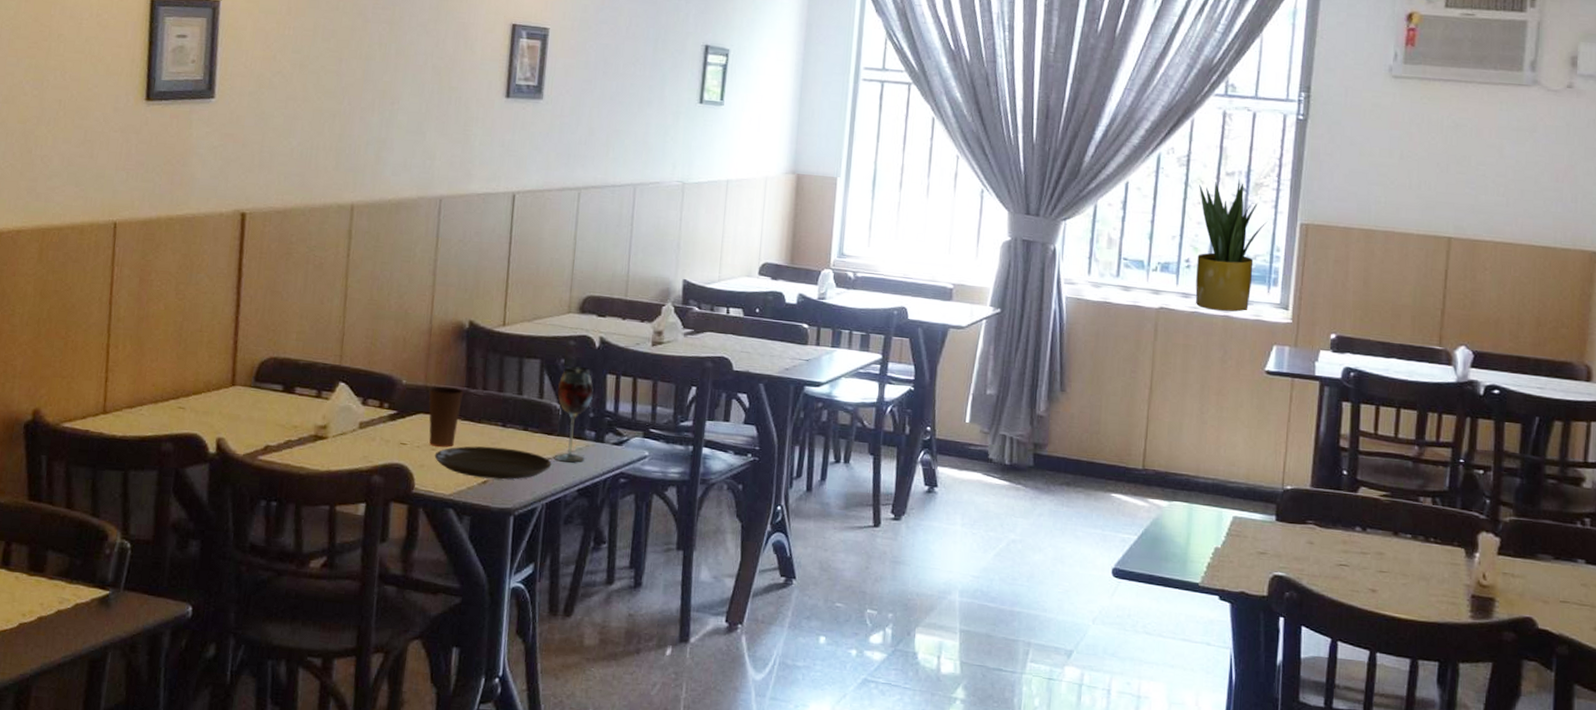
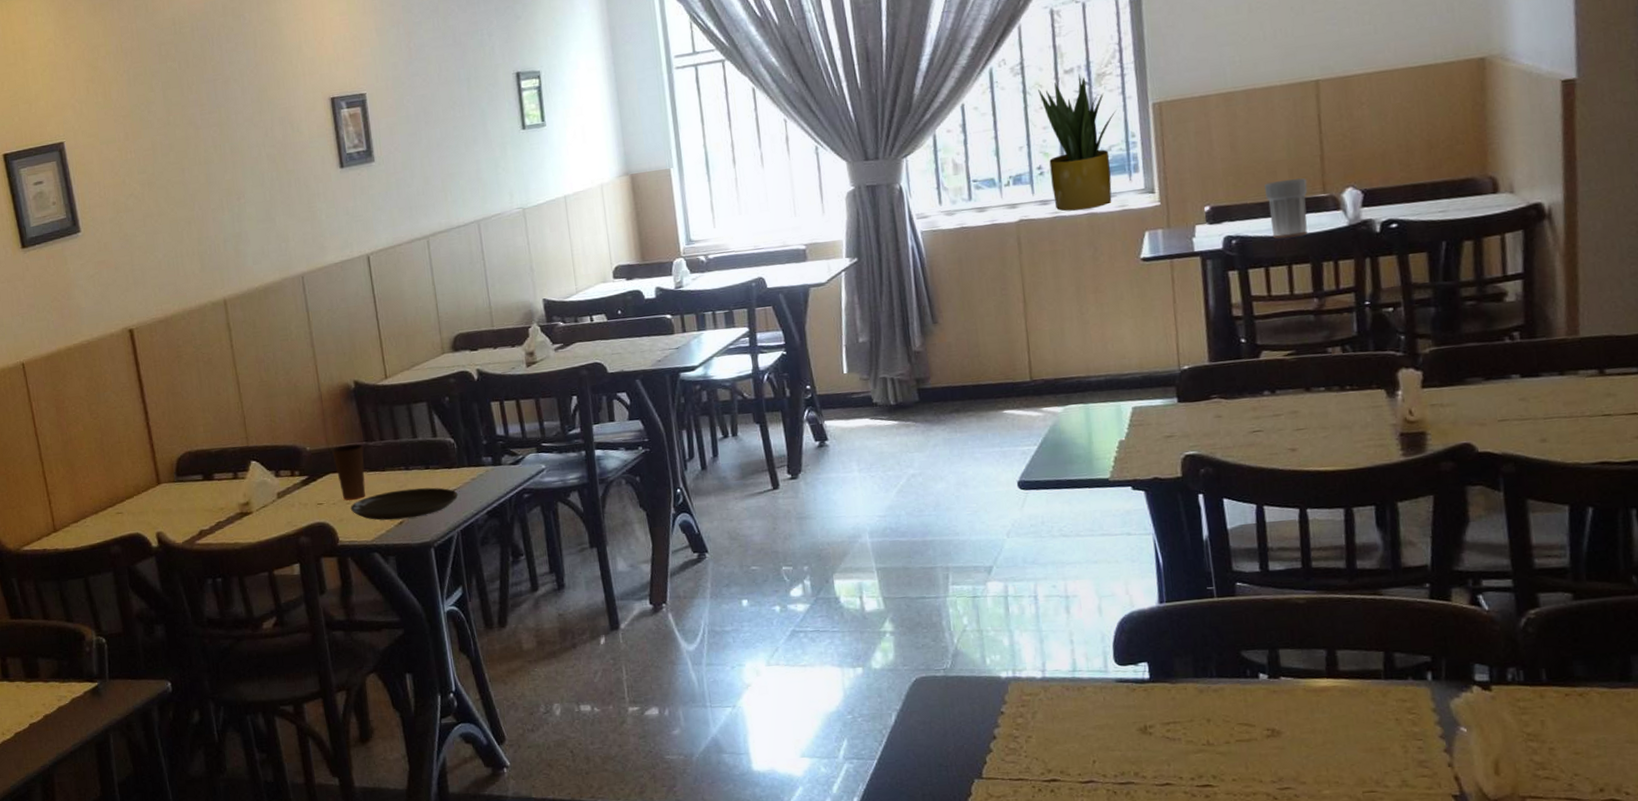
wineglass: present [555,366,594,463] -> none [448,400,487,490]
cup: none [1387,324,1426,383] -> present [1265,178,1308,240]

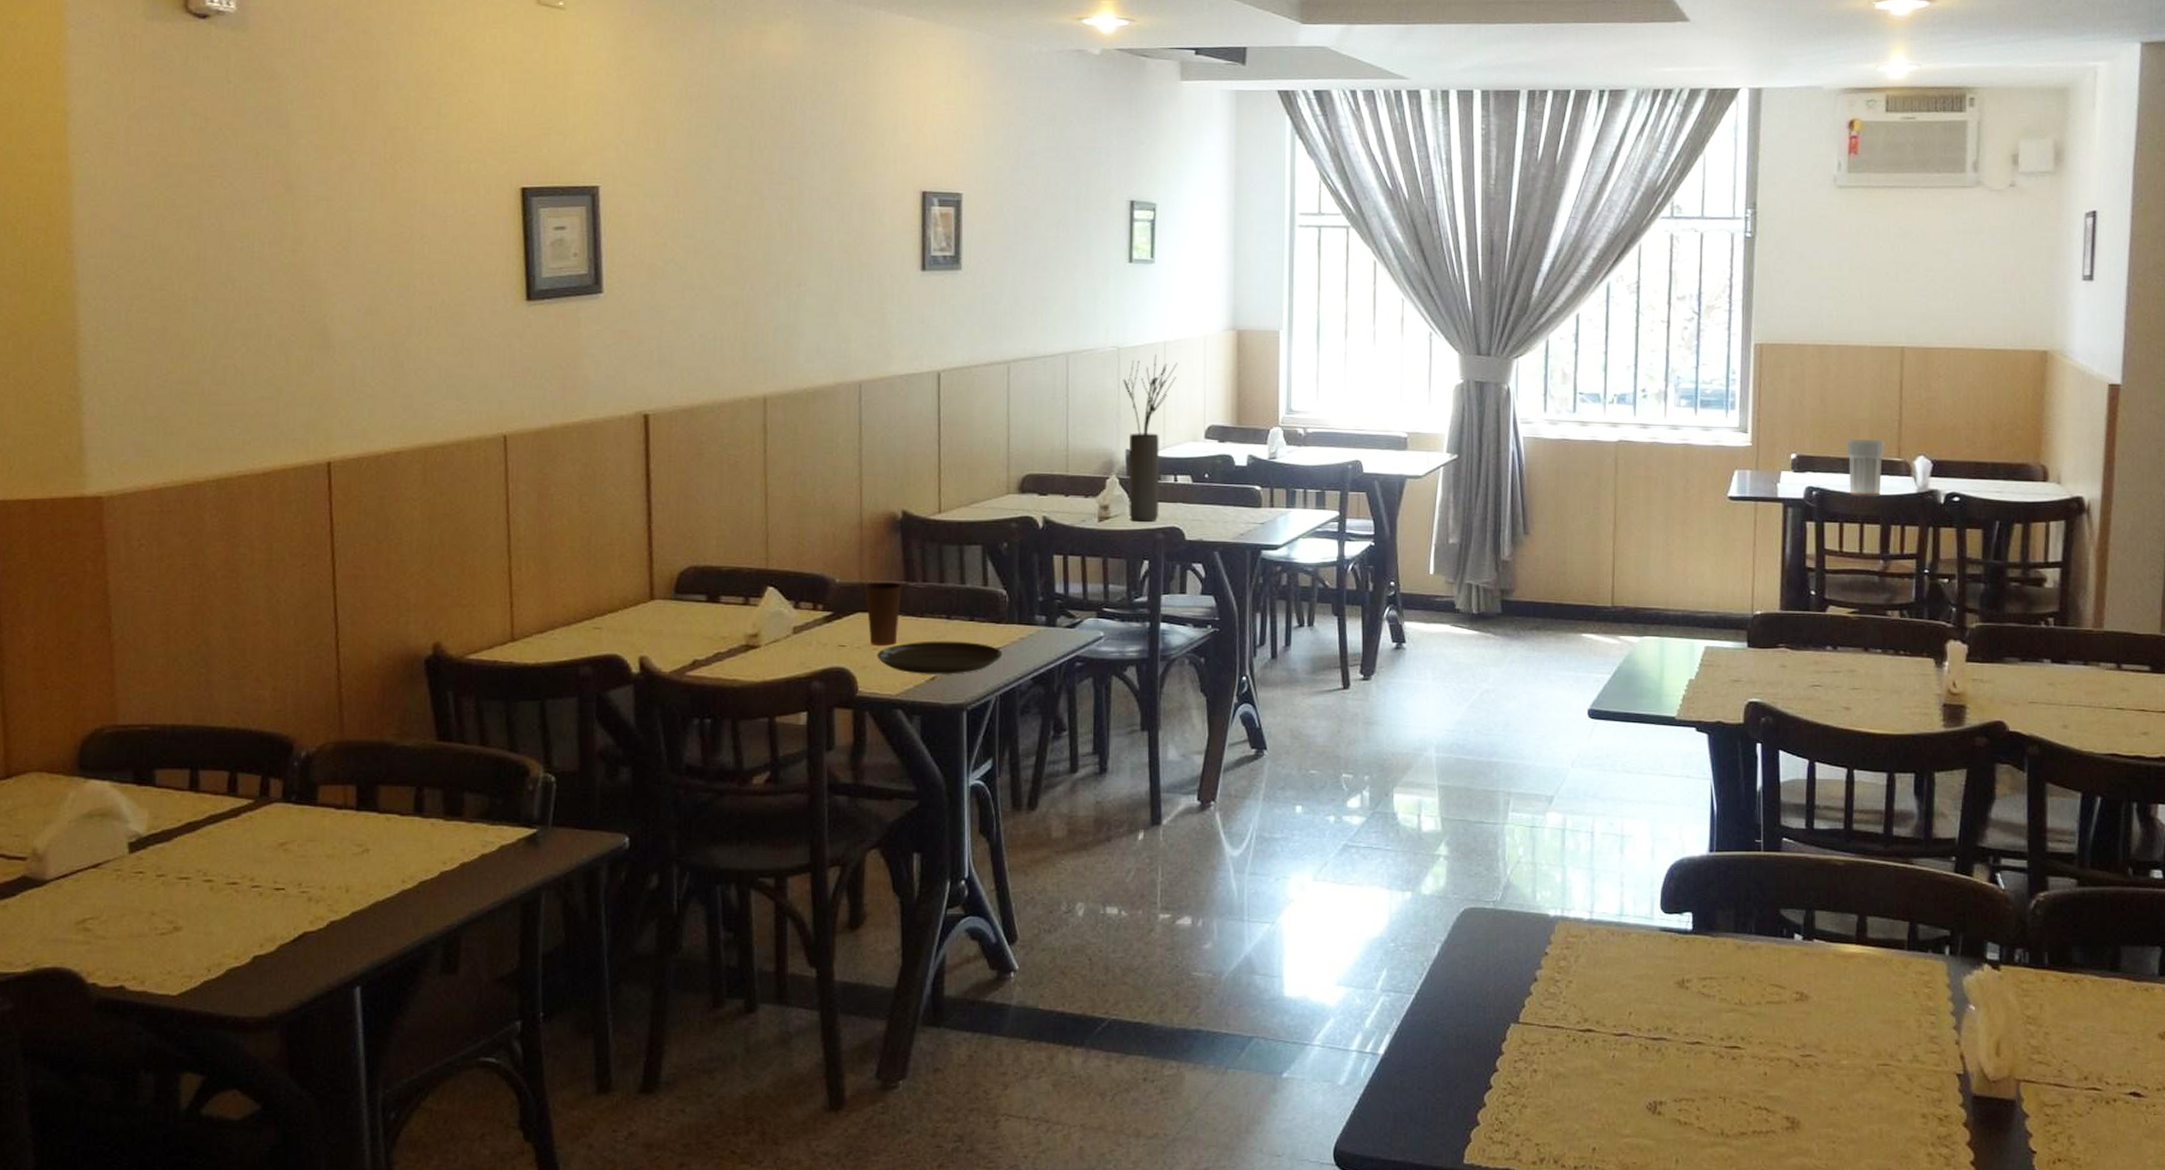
vase: none [531,208,581,363] -> present [1123,353,1178,523]
planter: present [1038,74,1116,212] -> none [1651,303,1721,440]

